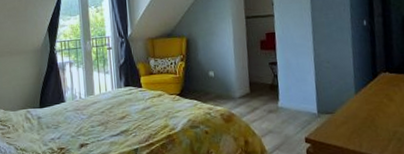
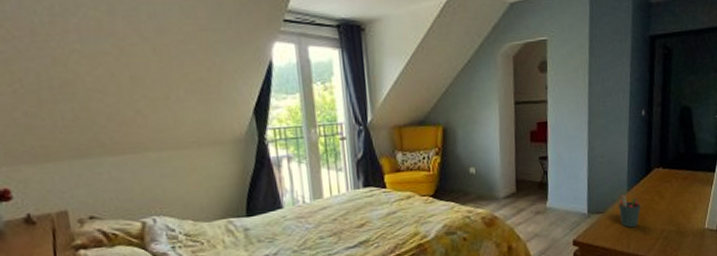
pen holder: none [347,97,370,128] -> present [619,195,641,228]

